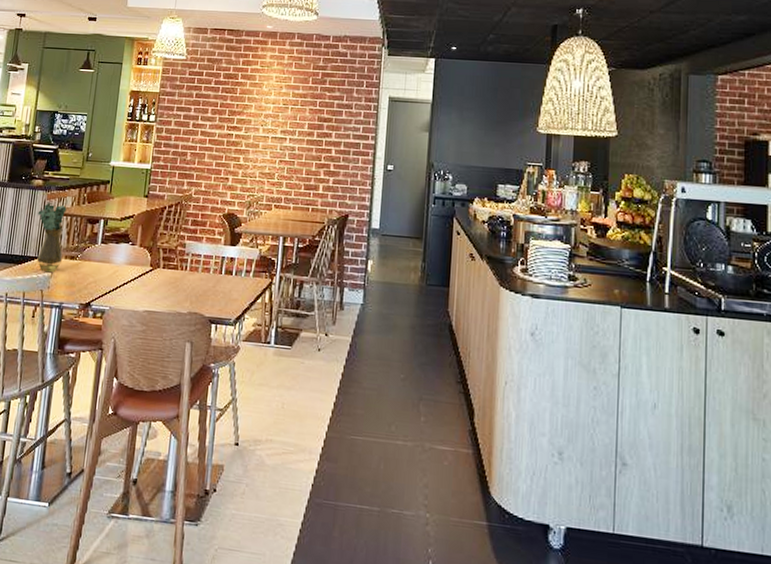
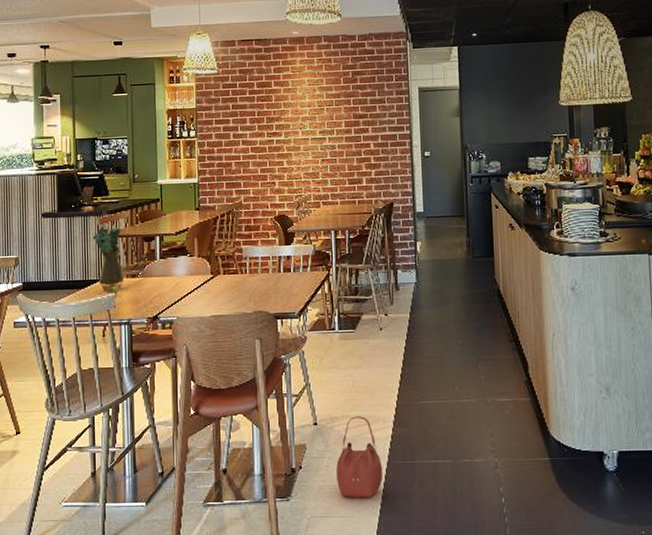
handbag: none [251,442,303,537] -> present [336,416,383,498]

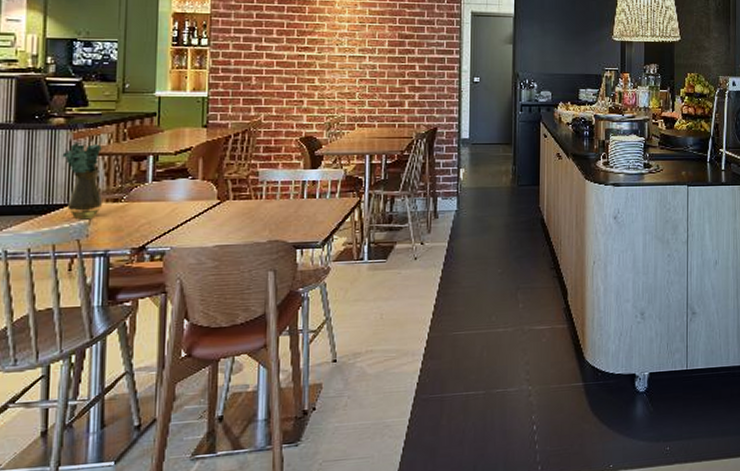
handbag: present [336,416,383,498] -> none [355,350,409,438]

